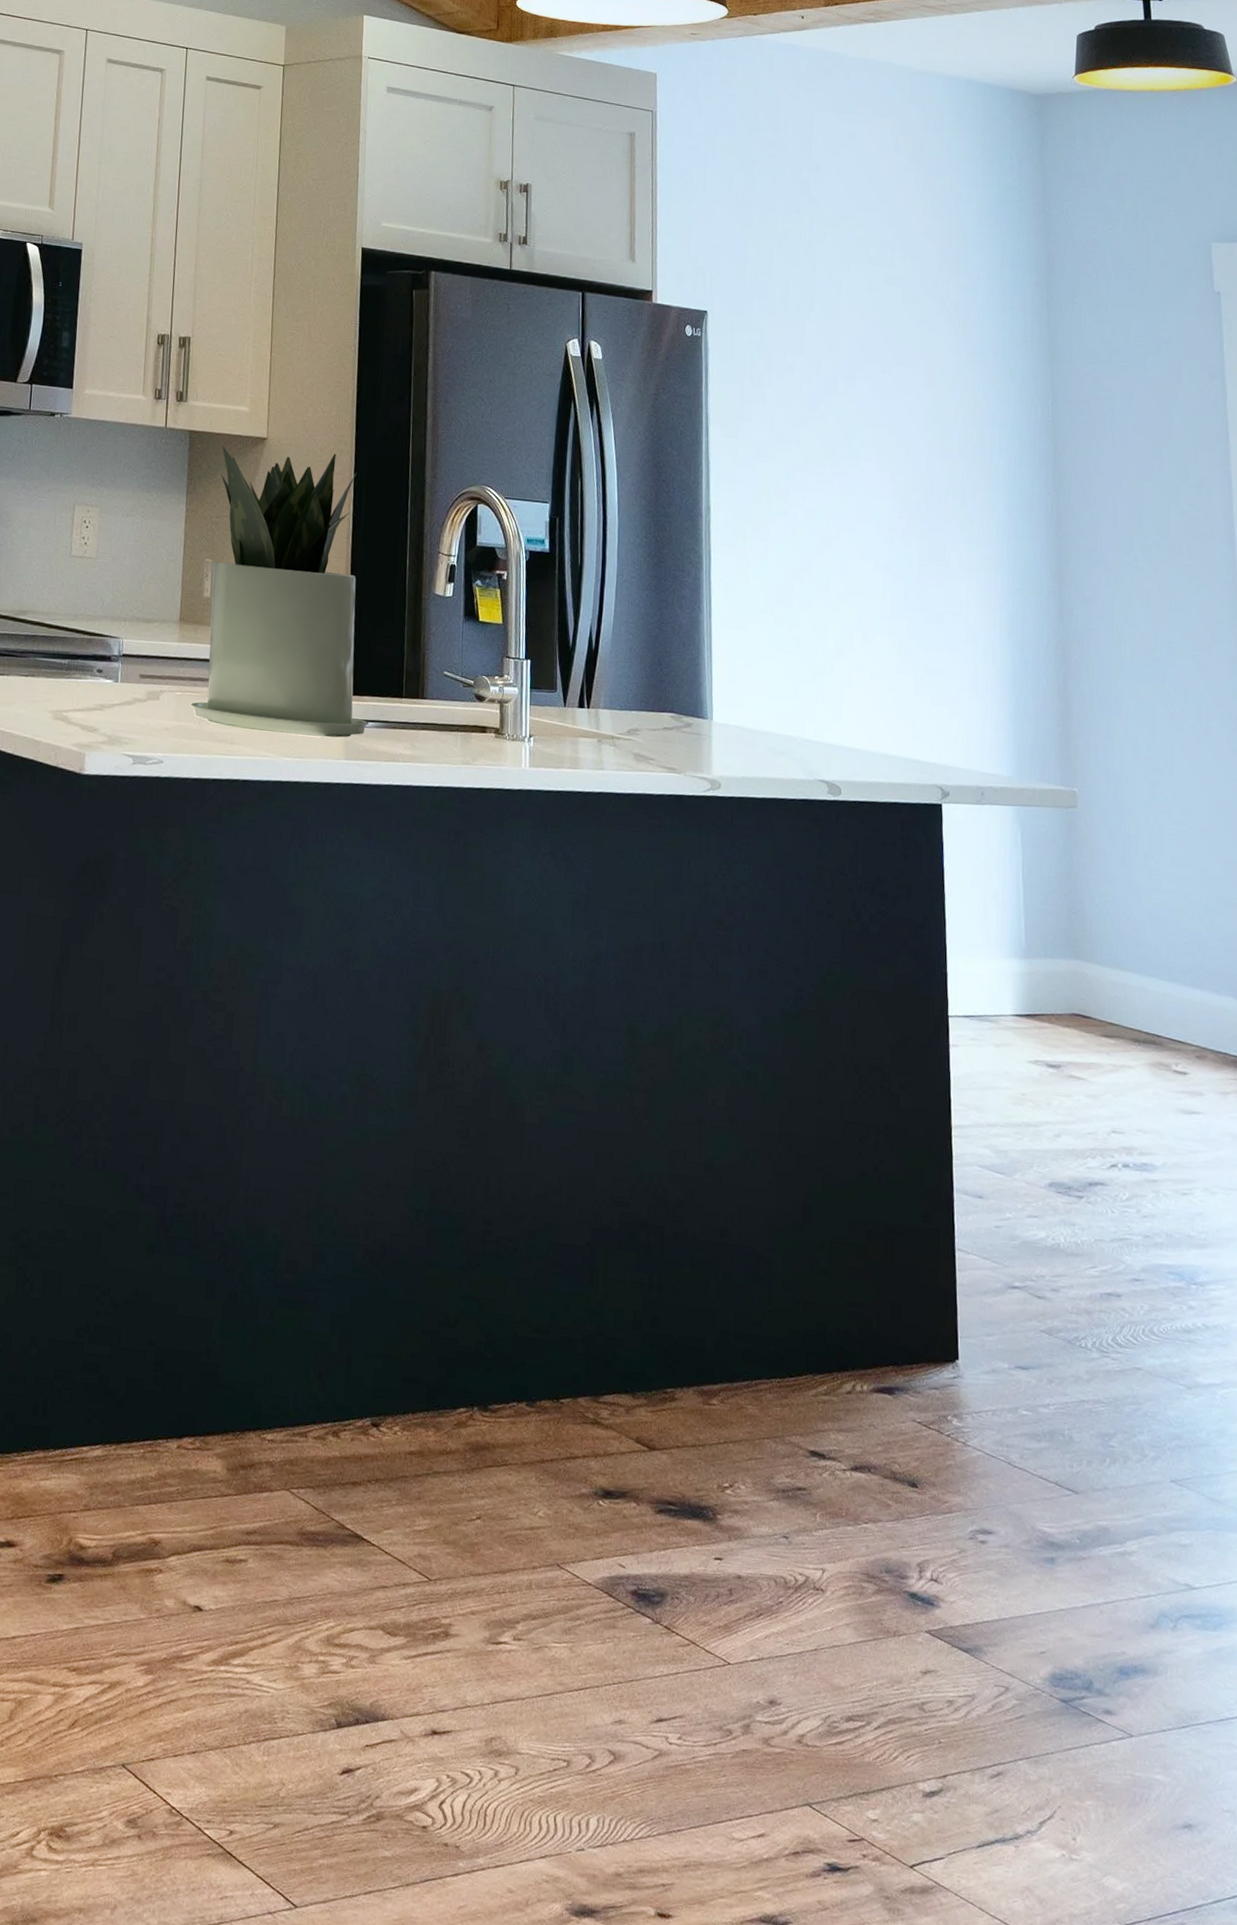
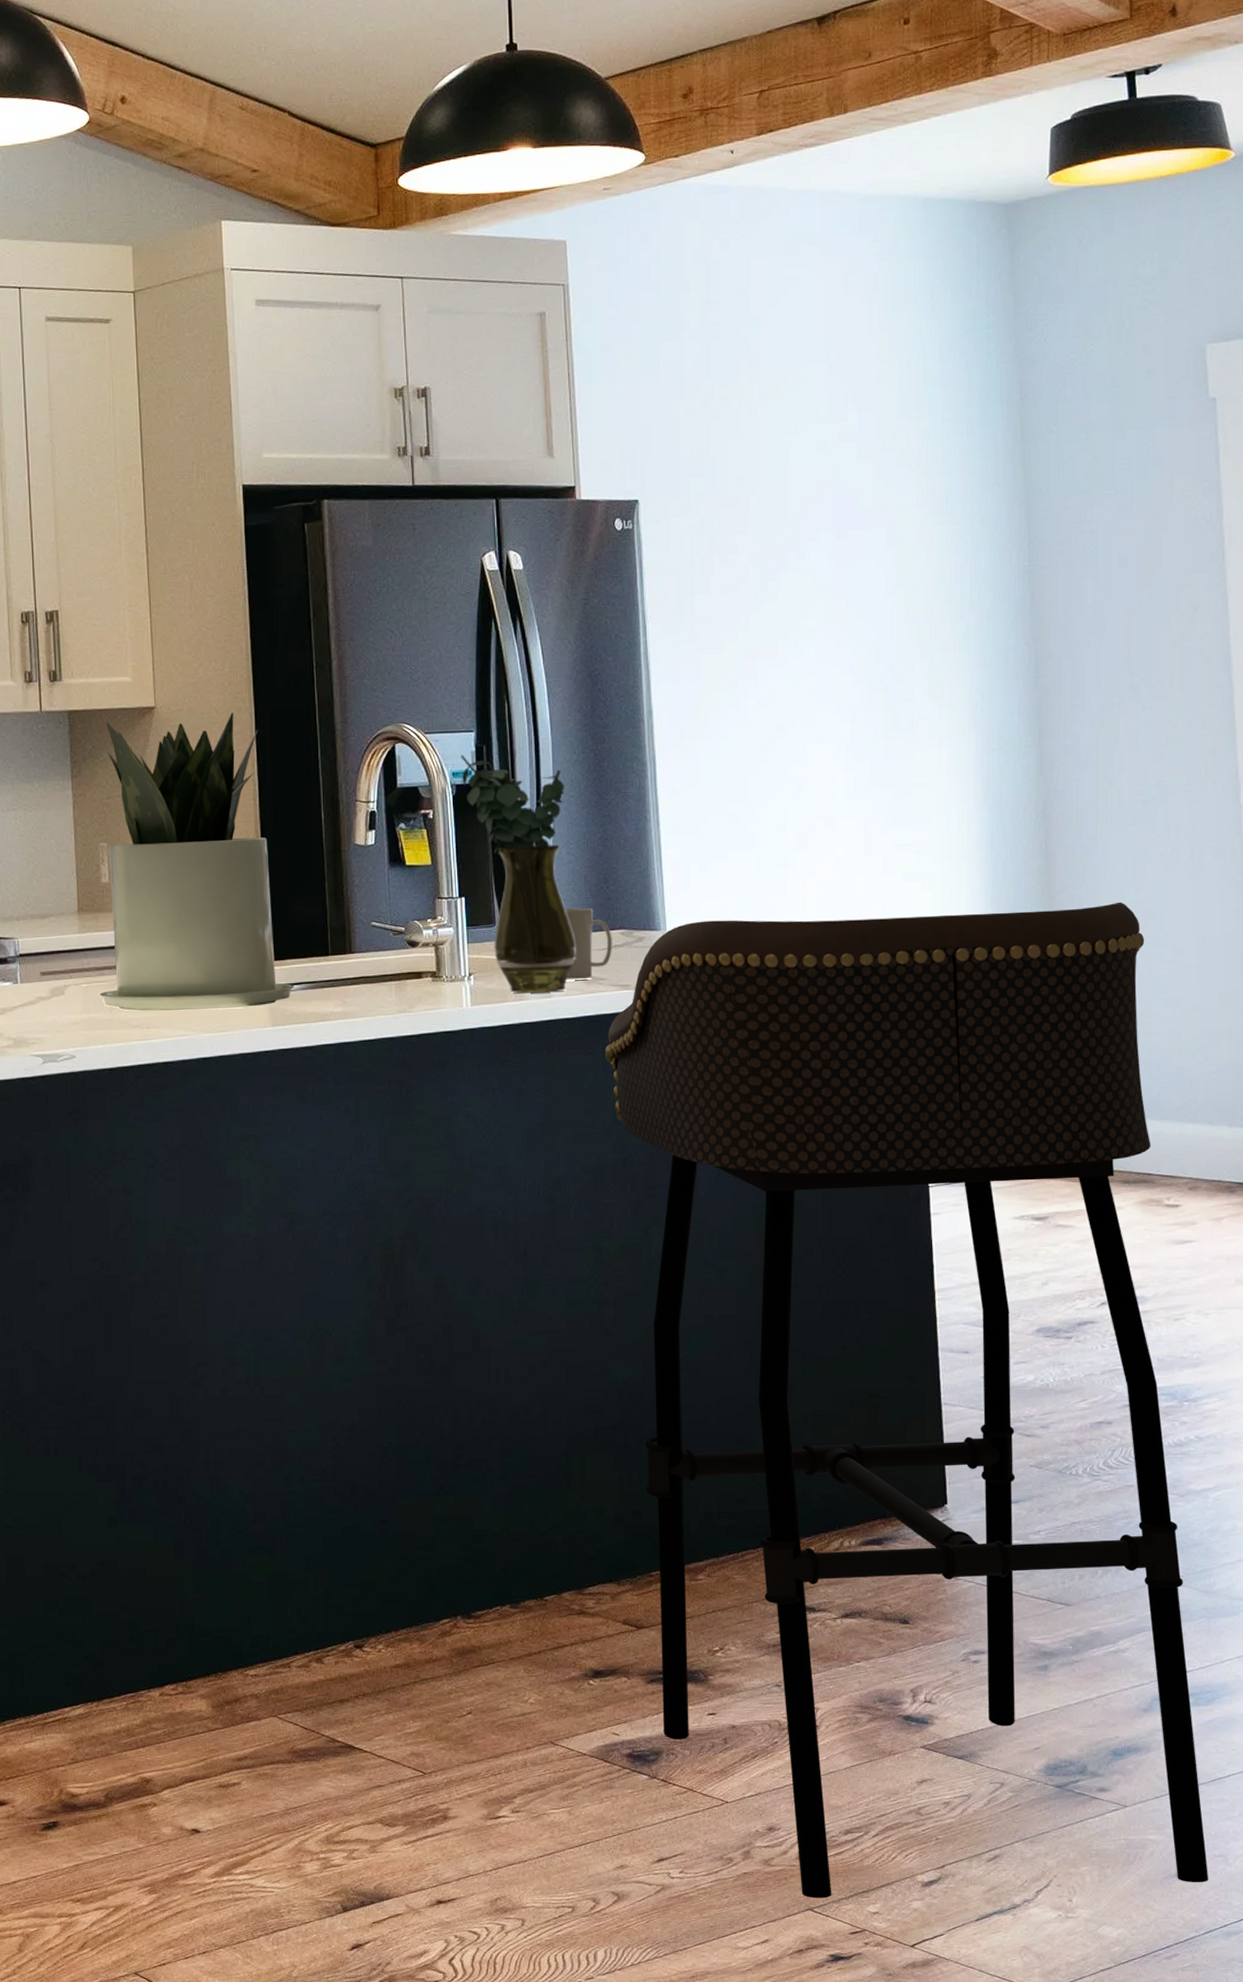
vase: none [535,523,629,765] -> present [461,754,576,993]
mug: none [618,684,663,757] -> present [565,907,612,980]
bar stool: none [650,715,1217,1841] -> present [605,902,1209,1899]

